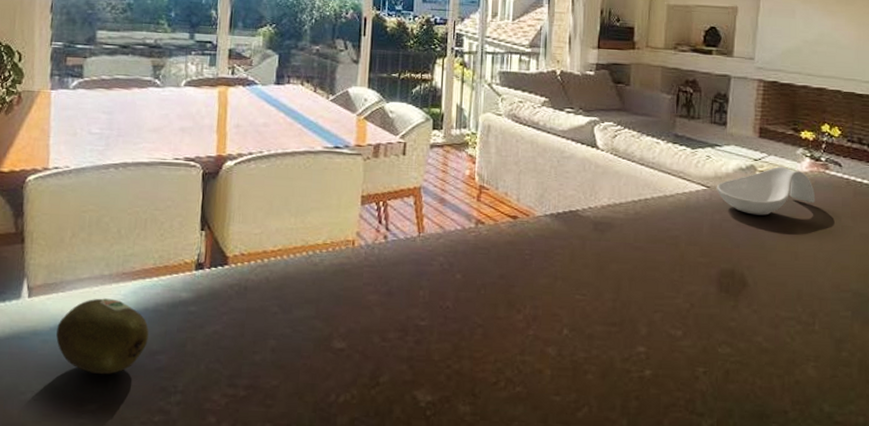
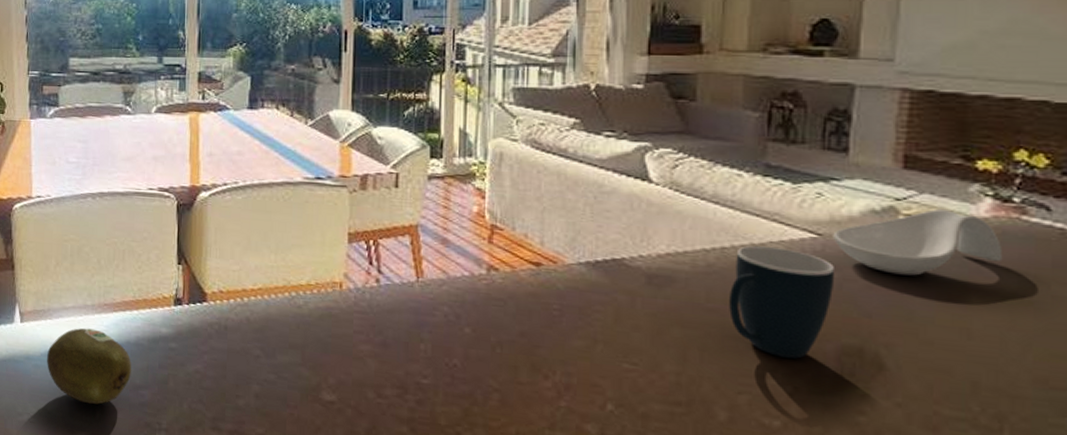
mug: none [649,196,718,282] -> present [729,245,836,359]

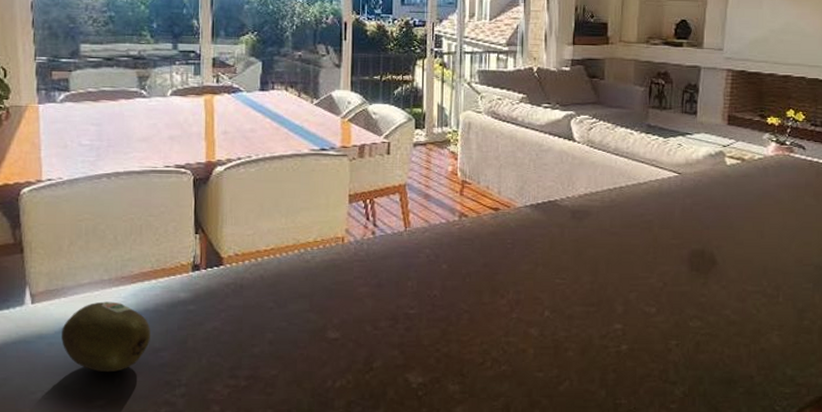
mug: present [729,245,836,359] -> none [625,184,689,263]
spoon rest: present [832,209,1003,276] -> none [687,152,781,198]

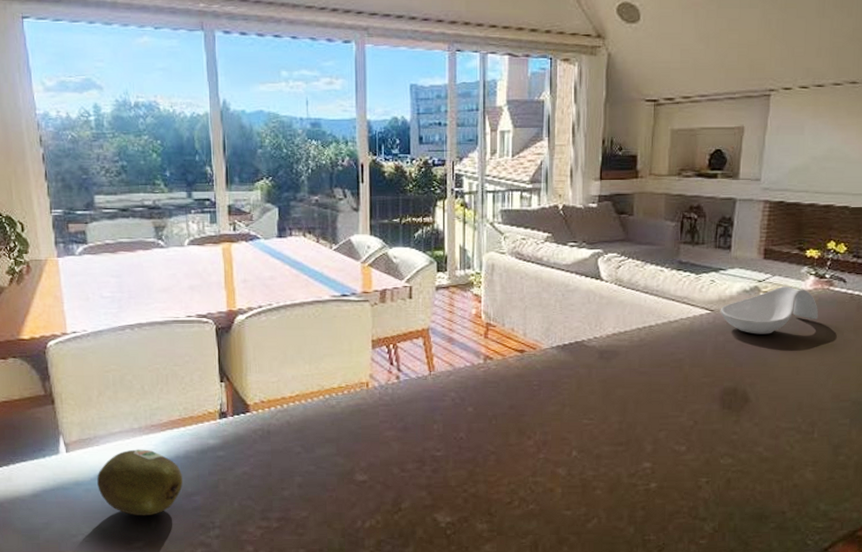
spoon rest: none [687,152,781,198] -> present [720,286,819,334]

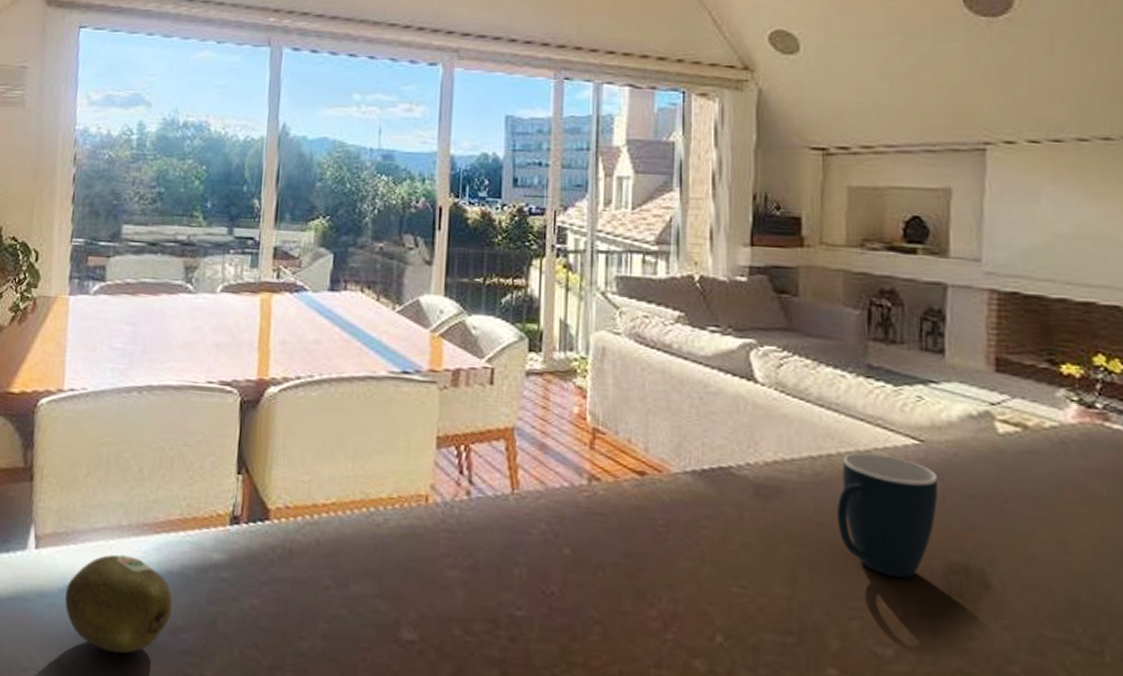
mug: none [654,322,721,401] -> present [837,452,939,578]
spoon rest: present [720,286,819,334] -> none [934,415,1092,485]

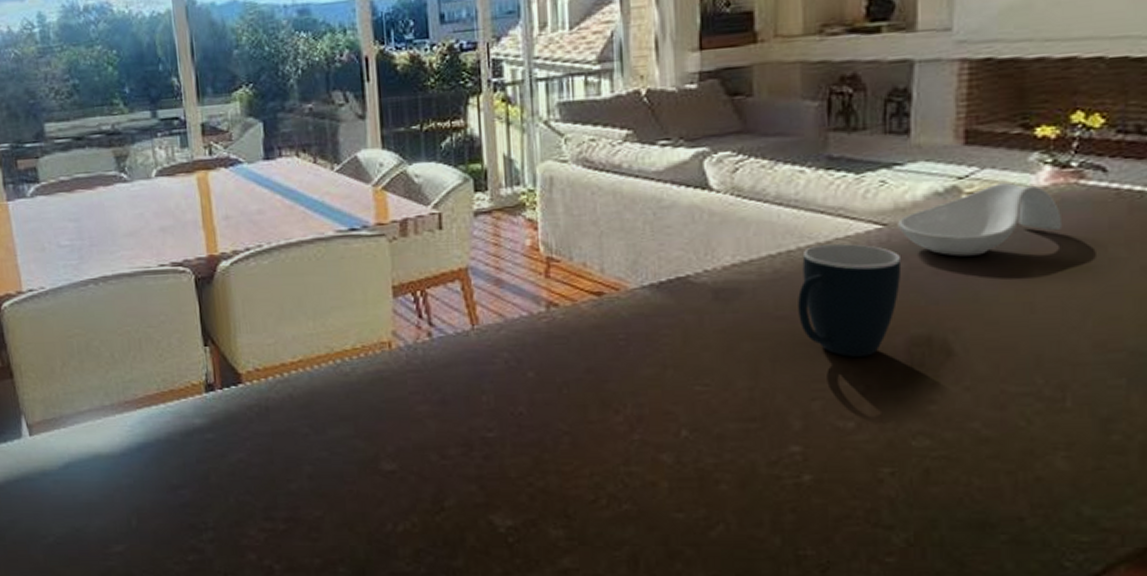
fruit: present [65,554,173,654] -> none [66,431,166,514]
spoon rest: none [934,415,1092,485] -> present [897,183,1063,257]

